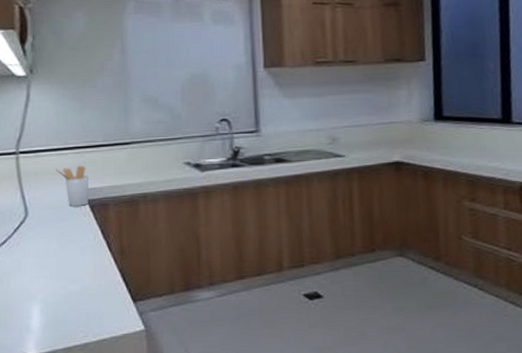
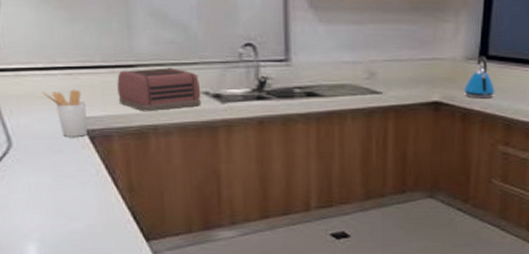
toaster: none [115,143,184,182] -> present [117,68,202,112]
kettle: none [422,117,455,157] -> present [463,56,495,98]

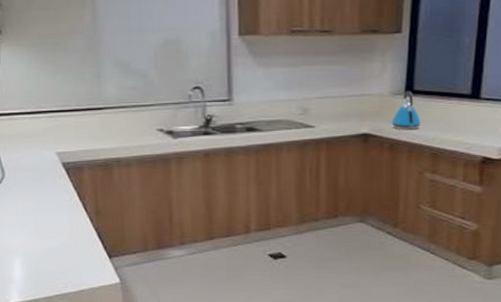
utensil holder: present [42,89,88,137] -> none [30,129,64,169]
toaster: present [117,68,202,112] -> none [88,109,157,147]

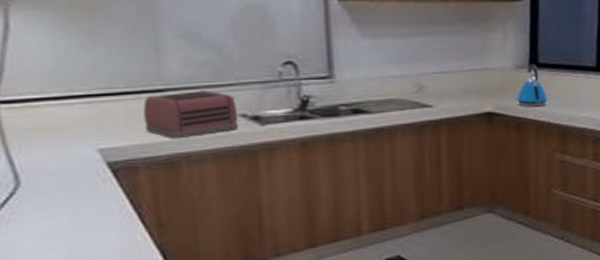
toaster: none [88,109,157,147] -> present [143,90,239,140]

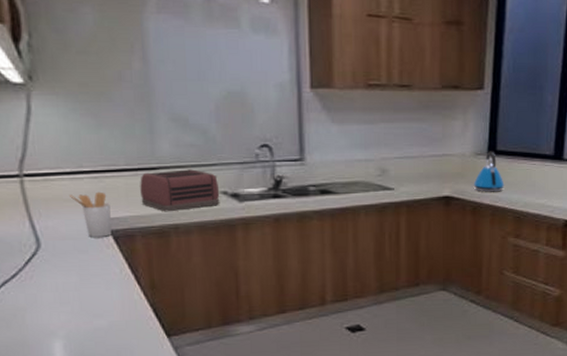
utensil holder: none [57,118,110,171] -> present [70,191,112,237]

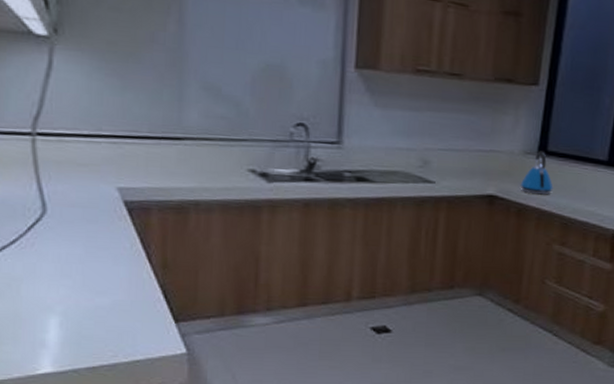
utensil holder: present [70,191,112,237] -> none [84,158,127,208]
toaster: present [140,169,220,212] -> none [161,142,248,187]

